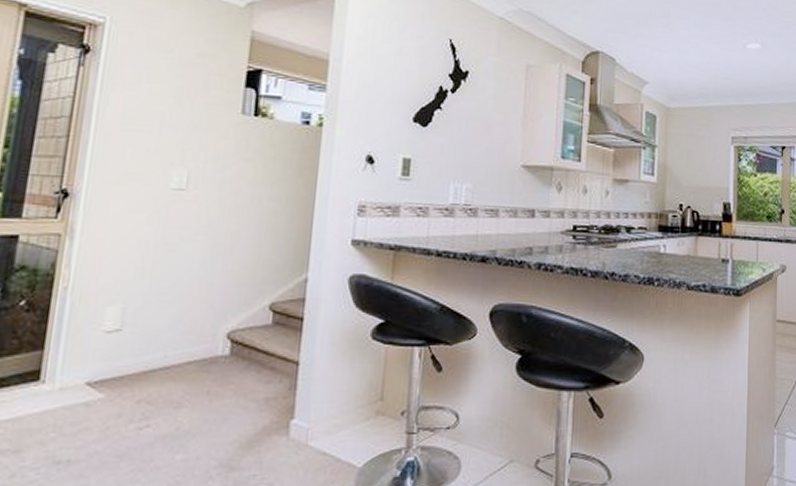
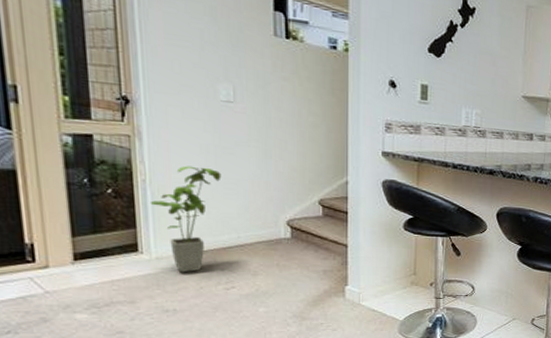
house plant: none [66,268,158,408] -> present [150,166,222,273]

